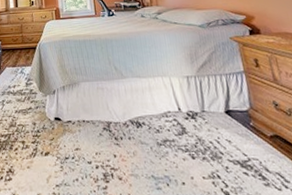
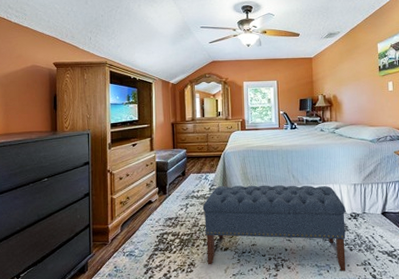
bench: none [19,78,190,185] -> present [202,185,346,271]

